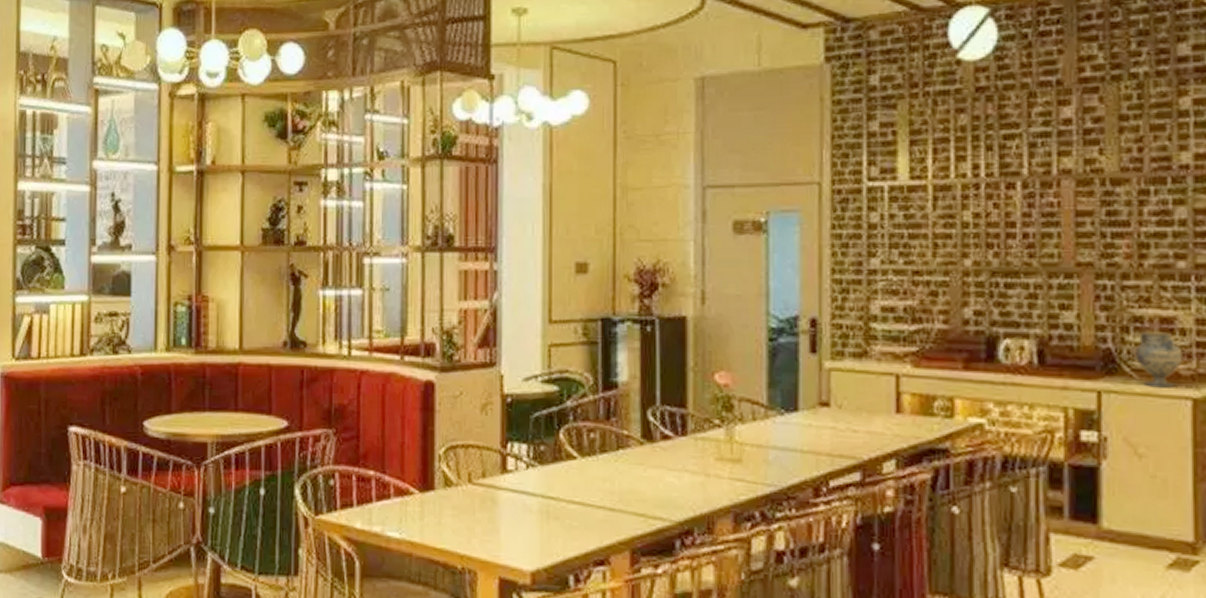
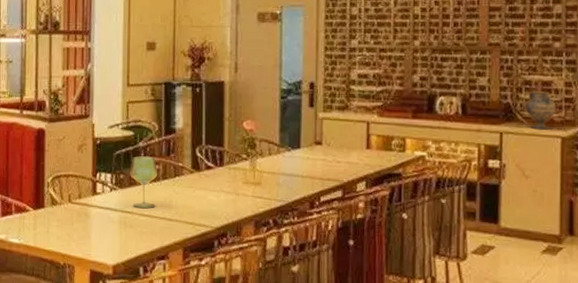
wine glass: none [554,420,594,493] -> present [130,156,158,209]

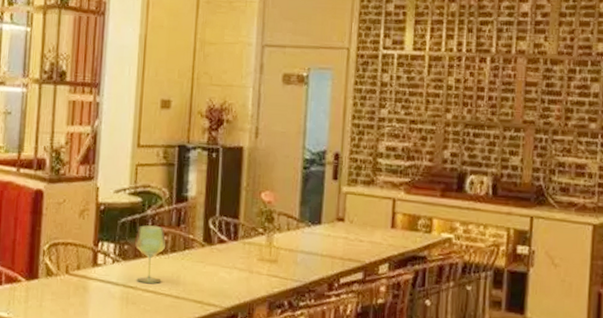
ceramic jug: present [526,91,556,130] -> none [558,174,589,216]

